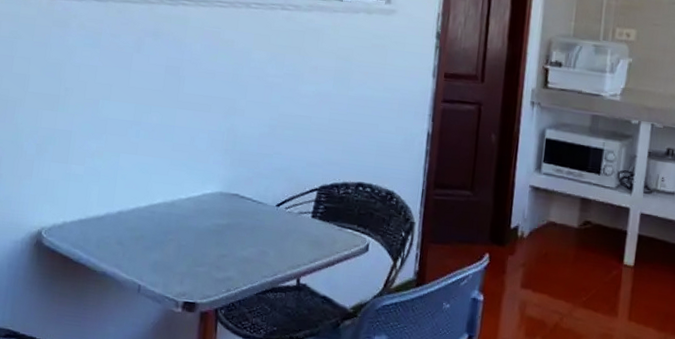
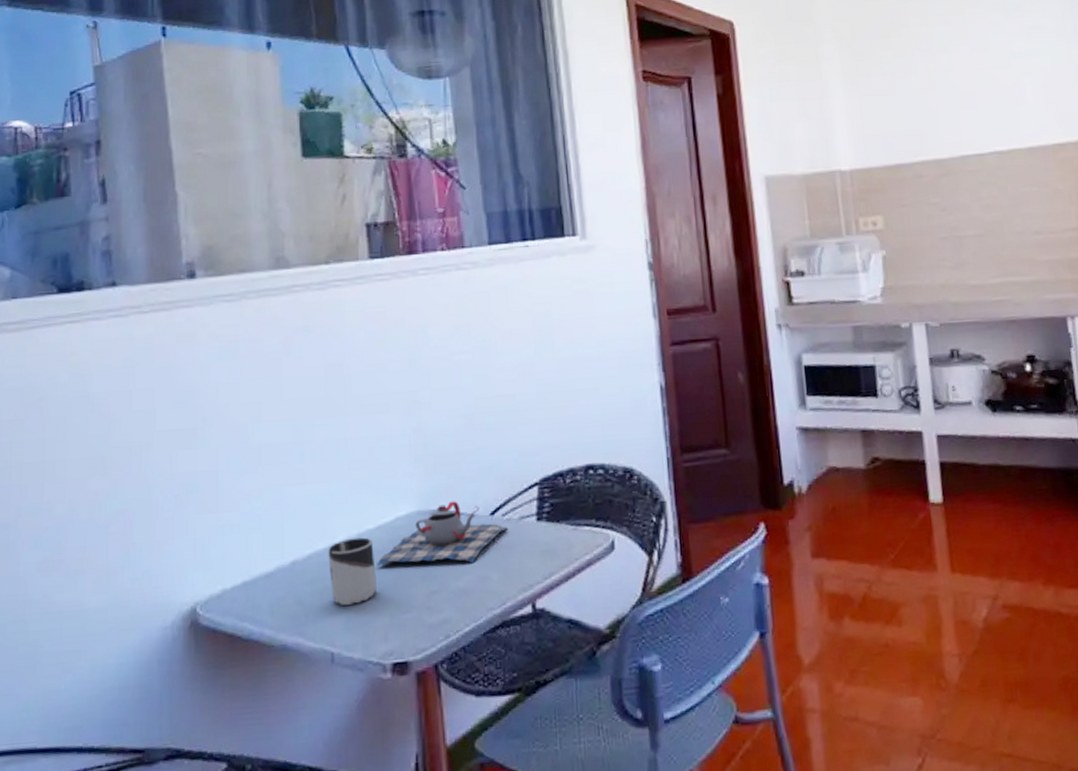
cup: none [145,202,183,253] -> present [328,537,377,605]
teapot: none [183,190,288,240] -> present [377,501,507,566]

